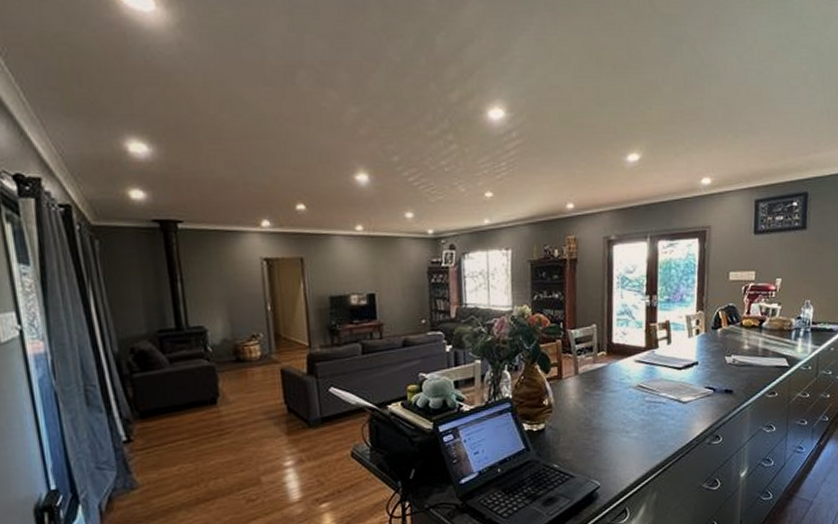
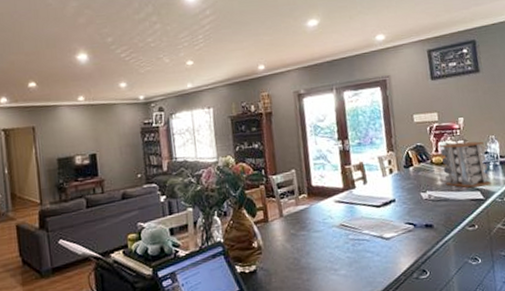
spice rack: none [751,298,799,354] -> present [439,136,491,188]

